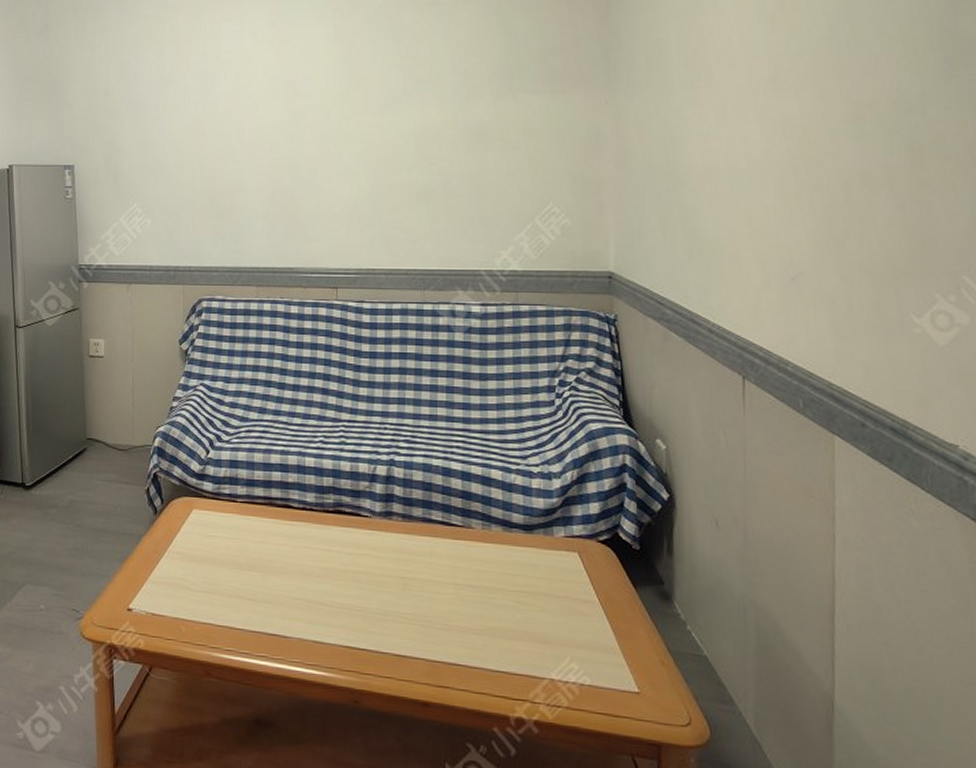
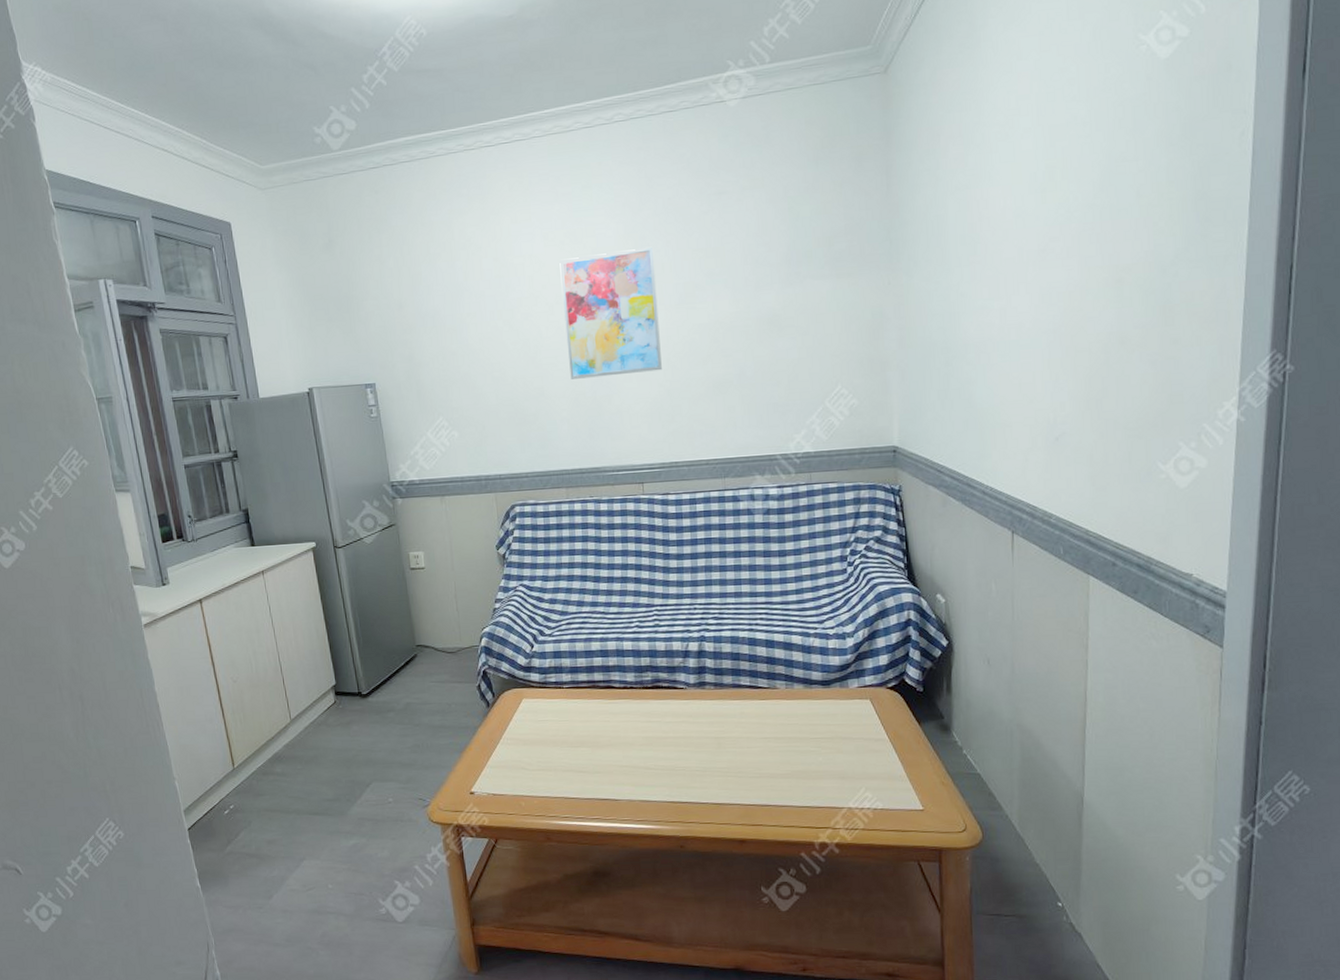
wall art: none [267,51,364,176] -> present [559,246,662,379]

